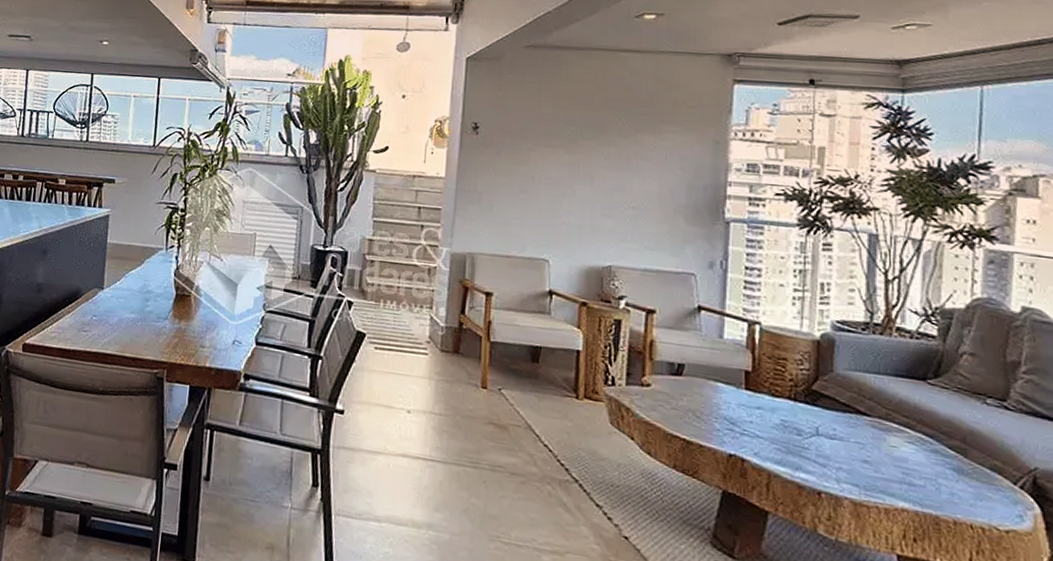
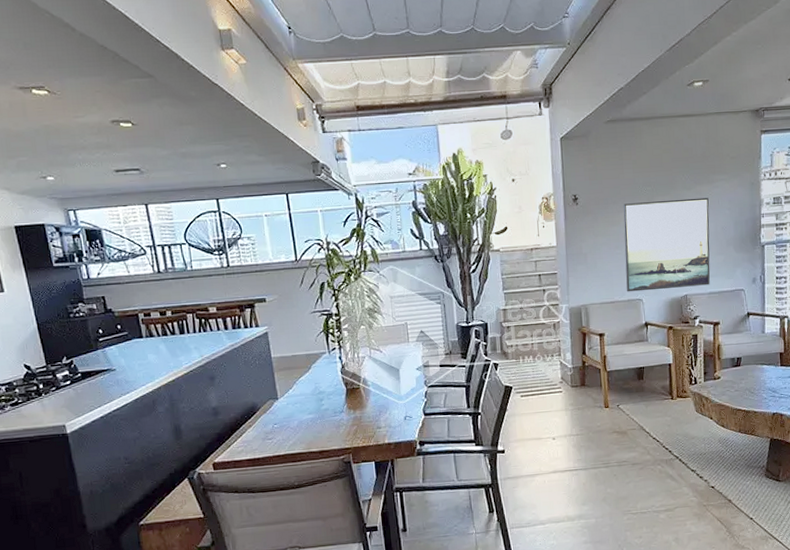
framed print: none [528,141,654,260] -> present [623,197,711,292]

